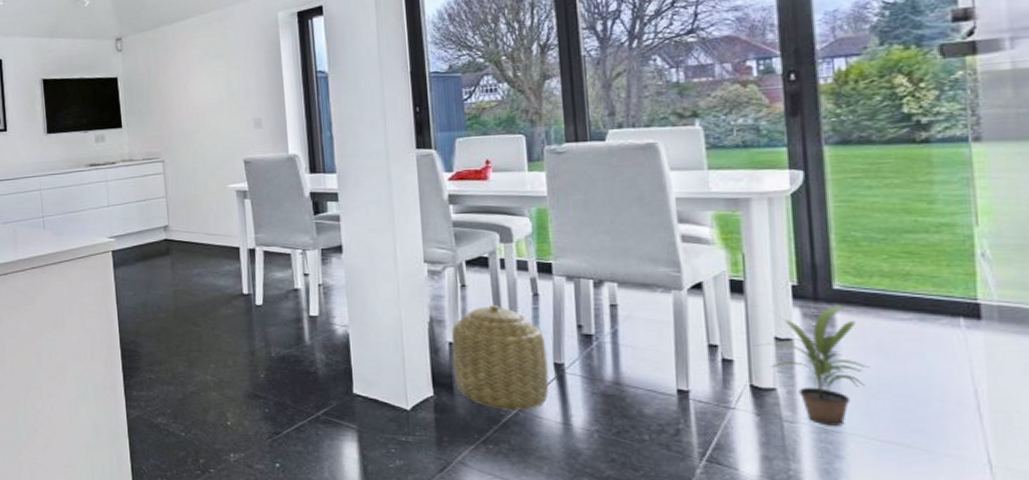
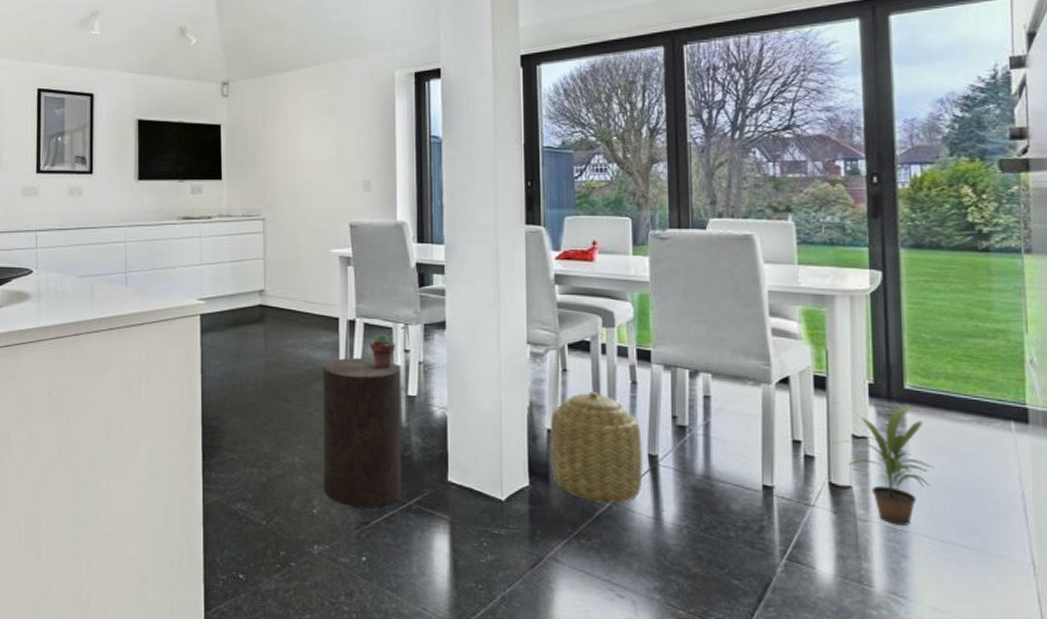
stool: none [227,282,310,420] -> present [322,357,402,508]
potted succulent: none [271,259,295,292] -> present [370,333,395,369]

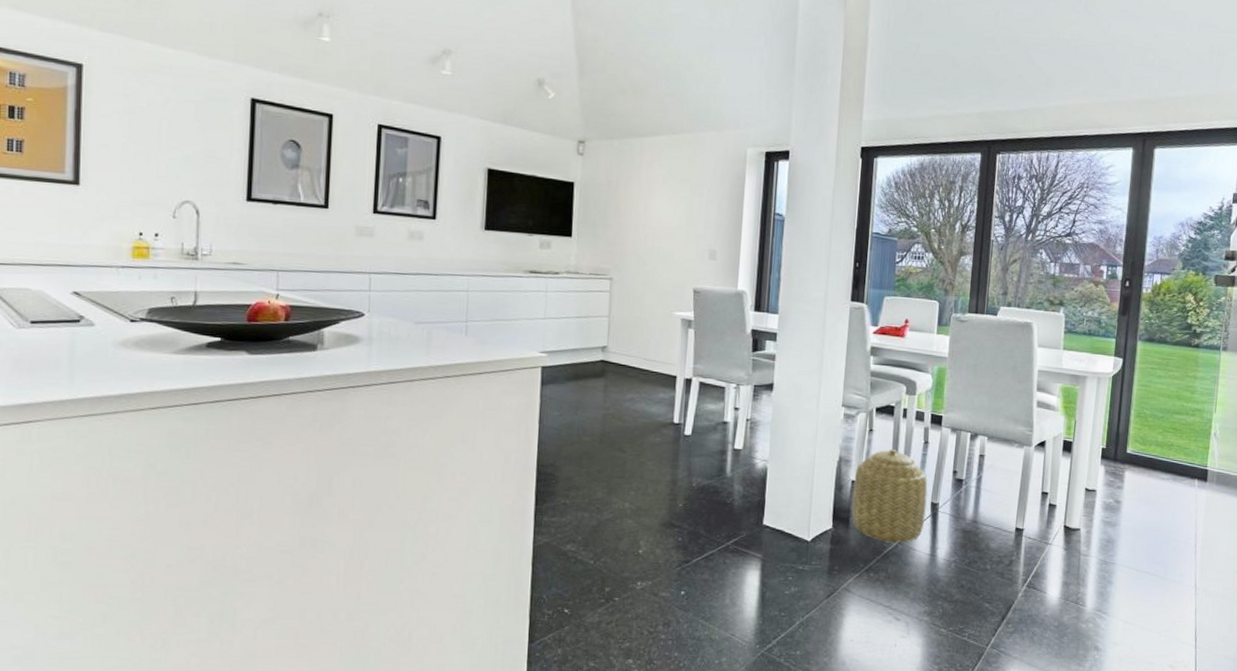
stool: present [322,357,402,508] -> none [650,413,730,548]
potted succulent: present [370,333,395,369] -> none [703,391,727,424]
potted plant: present [833,402,934,526] -> none [1071,462,1139,559]

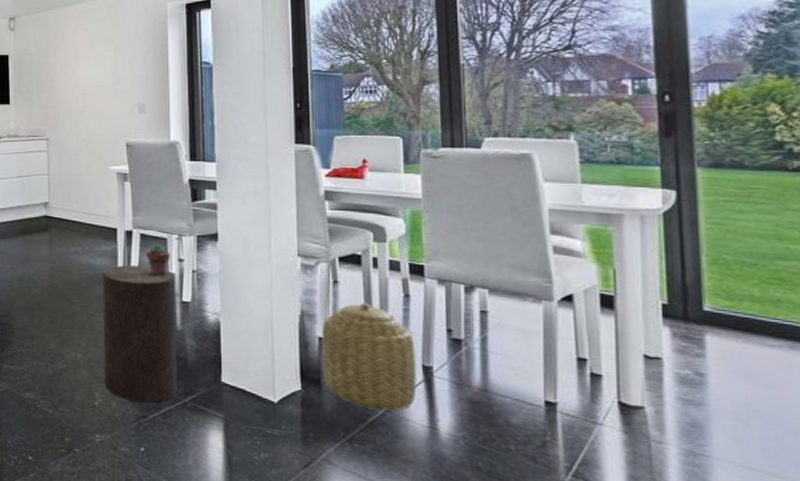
stool: none [650,413,730,548] -> present [102,264,178,403]
potted succulent: none [703,391,727,424] -> present [146,243,170,276]

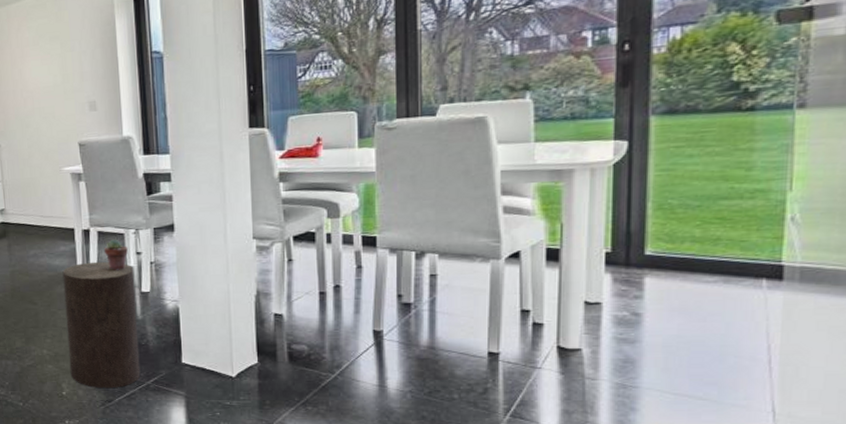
basket: present [321,303,417,411] -> none [277,278,368,374]

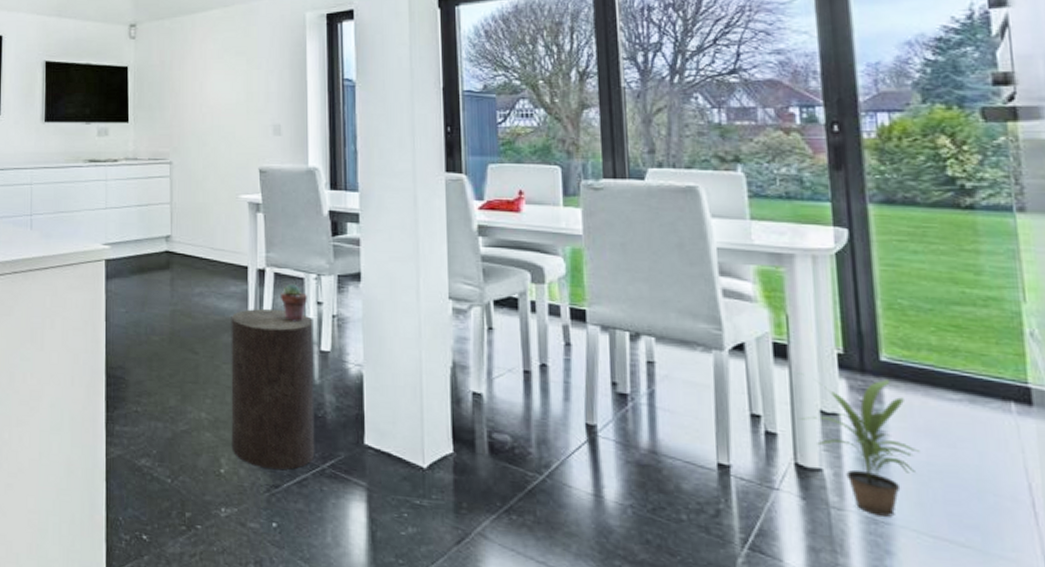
potted plant: none [564,270,672,382] -> present [797,373,920,517]

